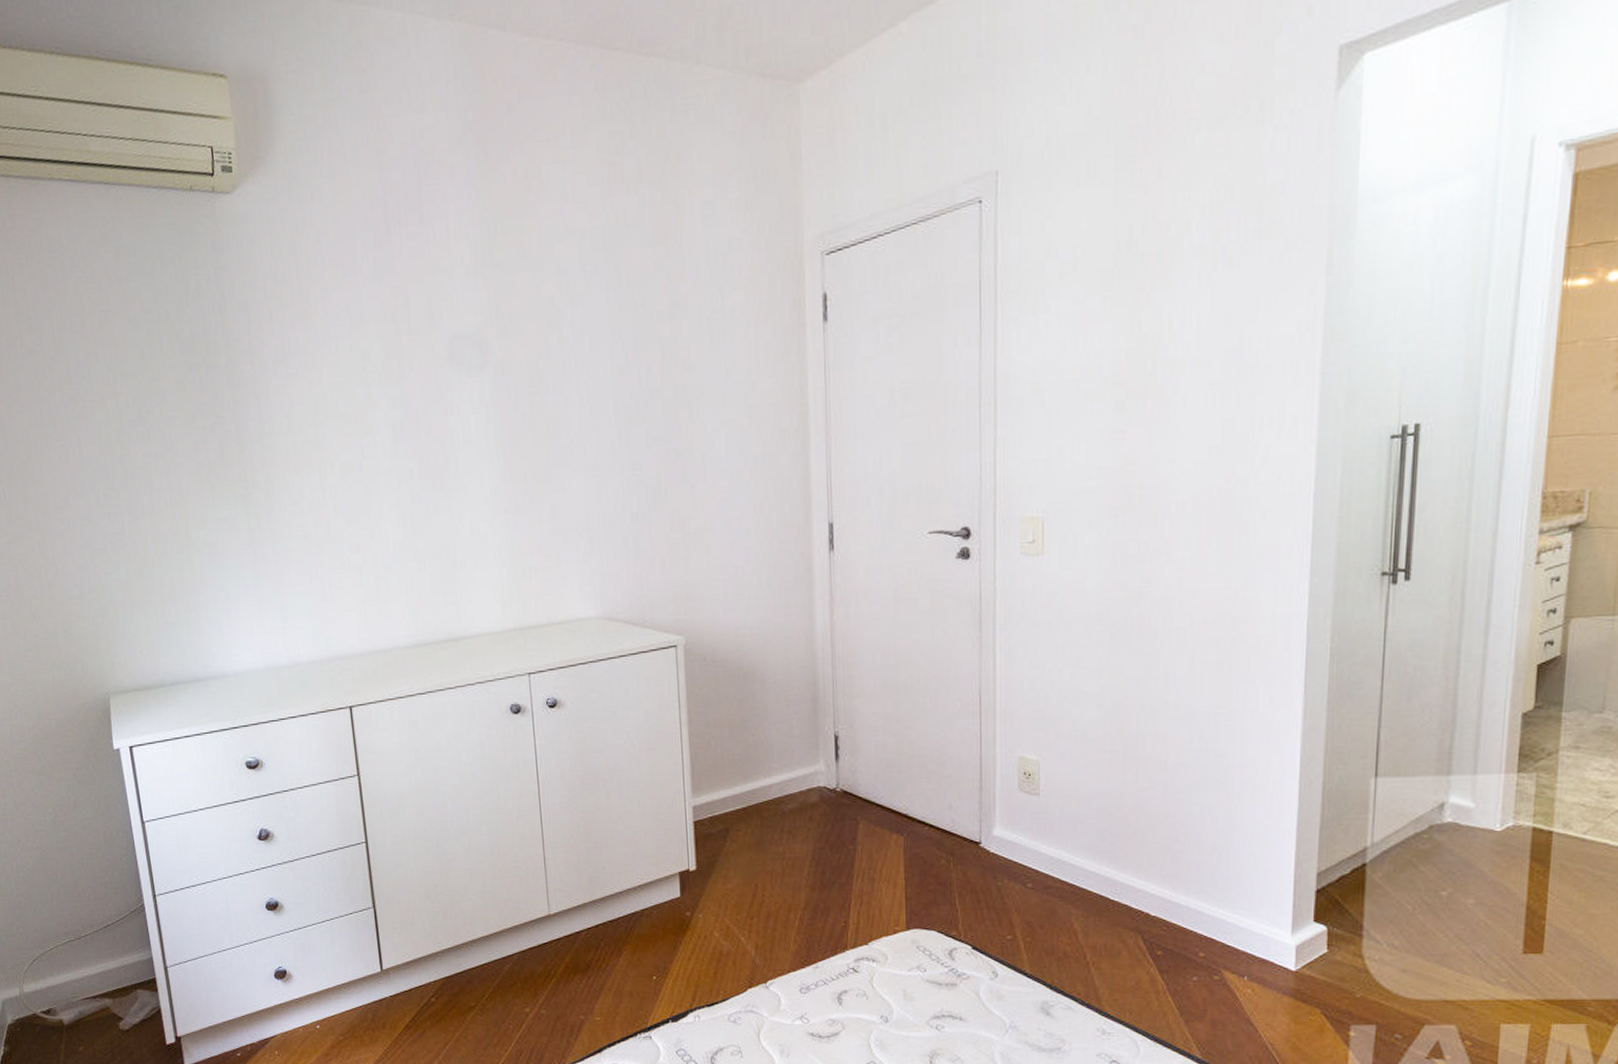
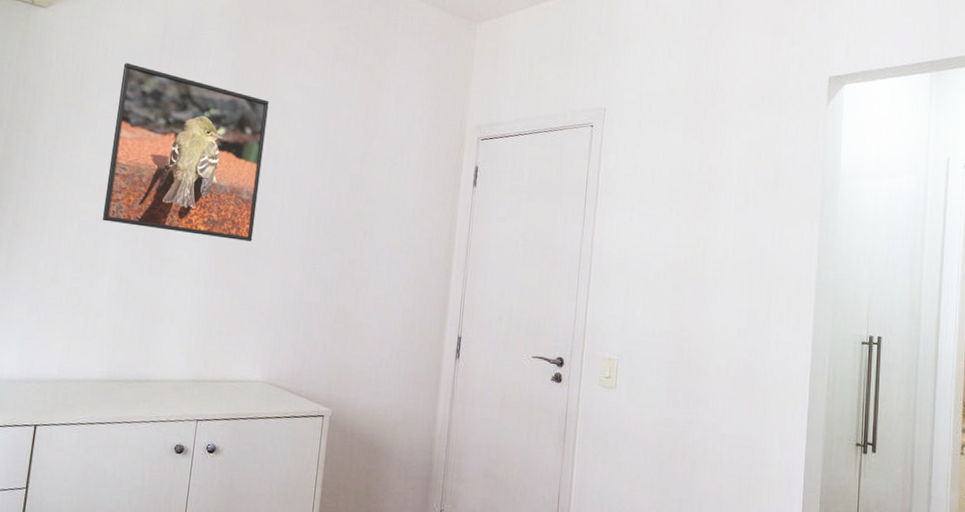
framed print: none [344,245,551,458] -> present [102,62,269,242]

